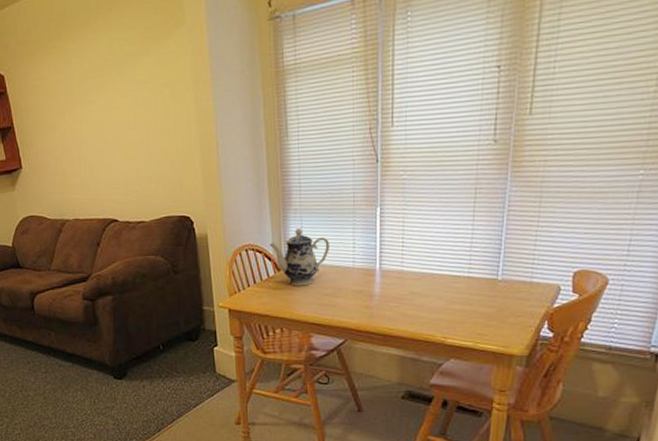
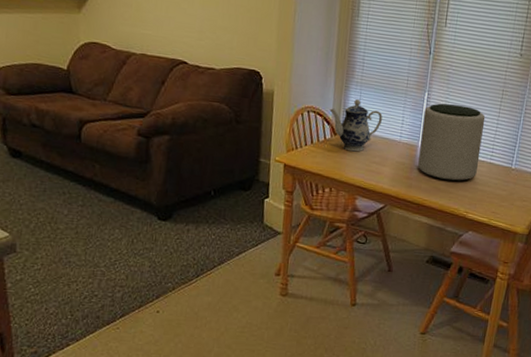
plant pot: none [378,215,456,305] -> present [418,103,486,181]

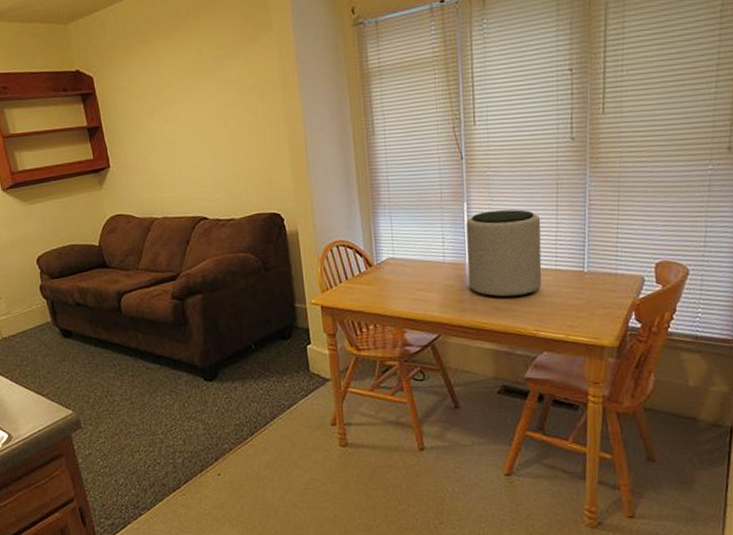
teapot: present [329,99,383,152] -> none [360,224,419,282]

